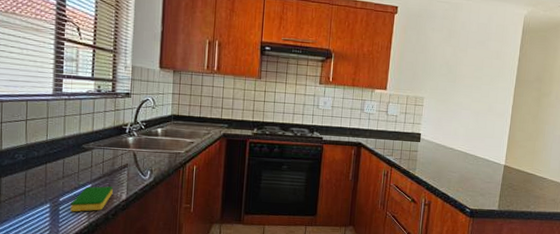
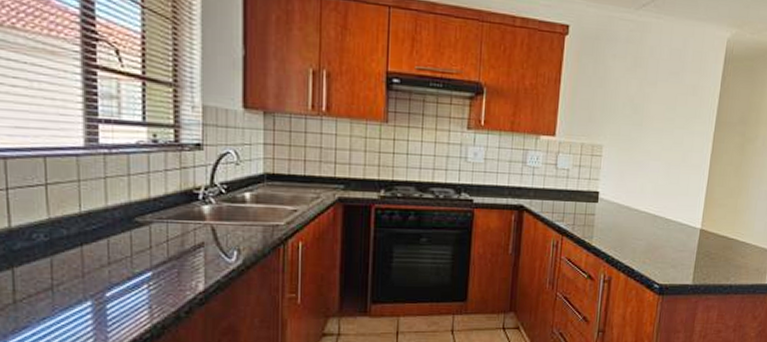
dish sponge: present [70,186,113,212] -> none [123,274,184,311]

